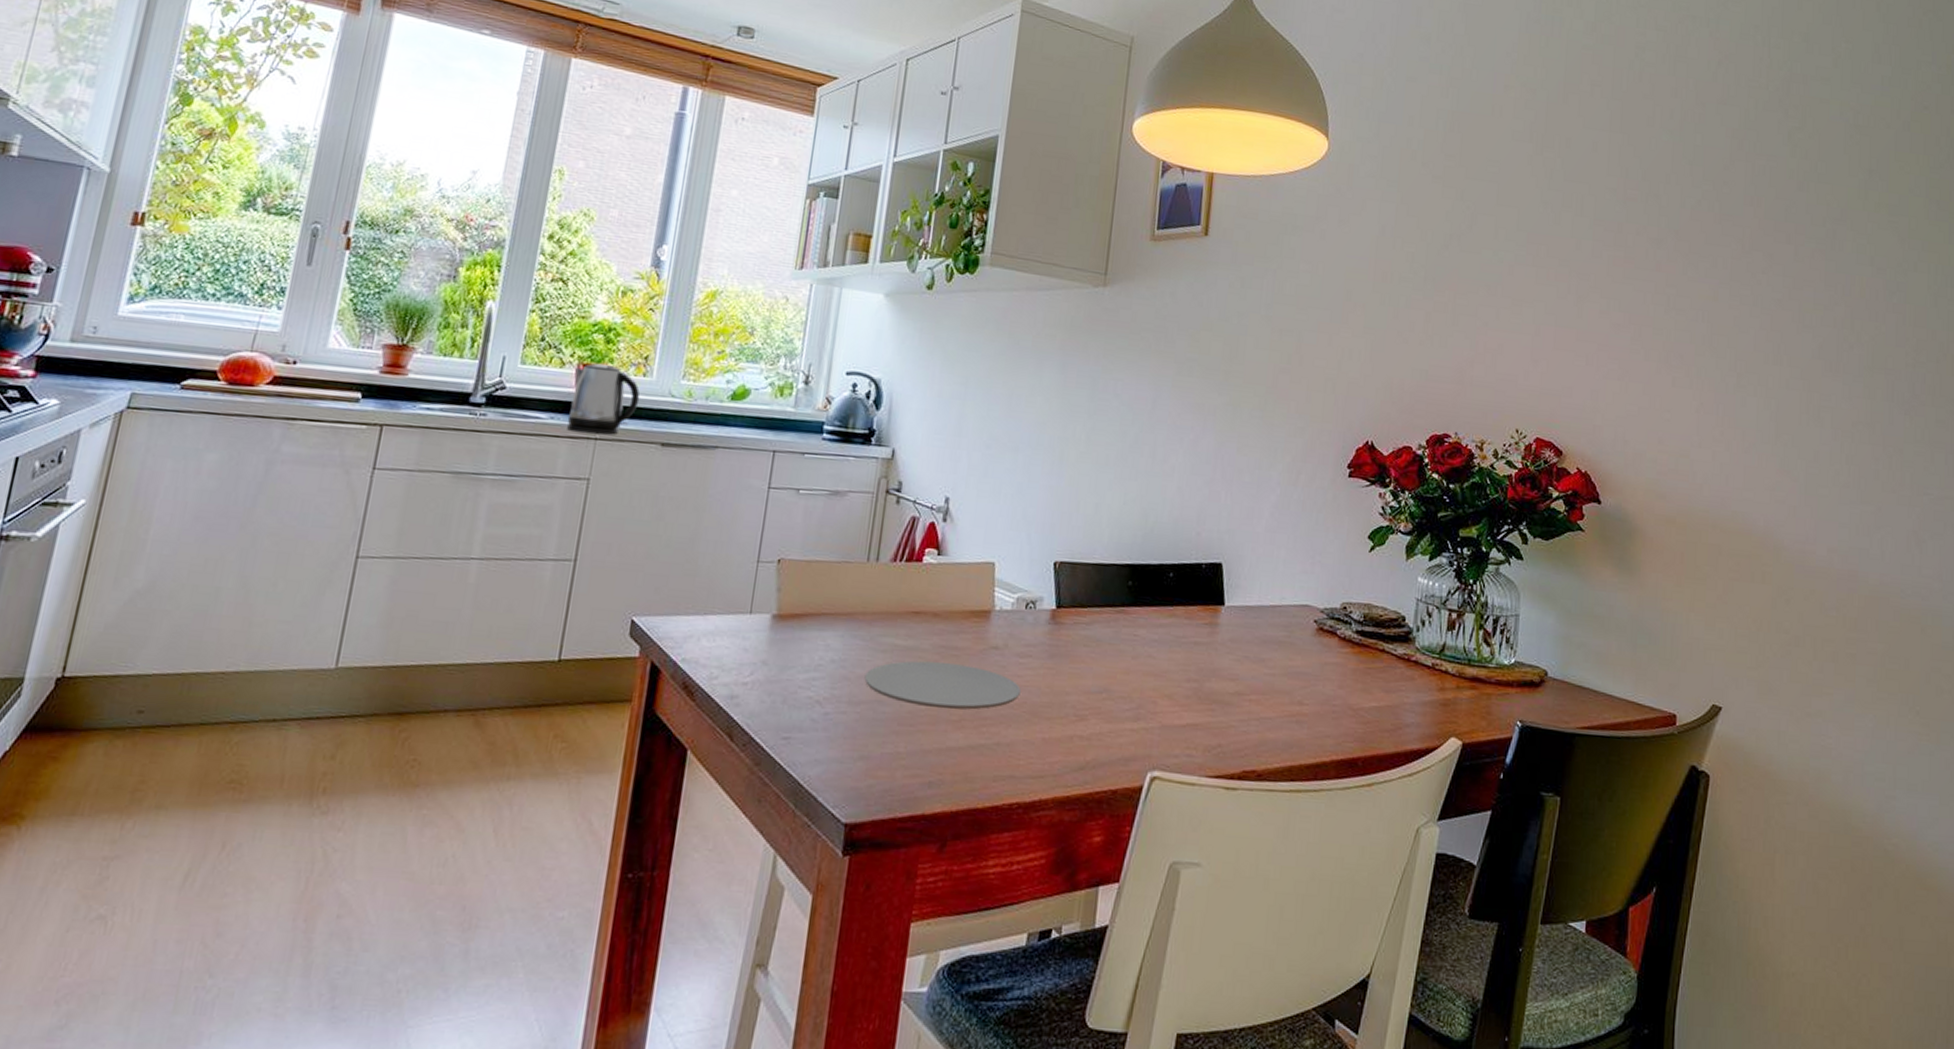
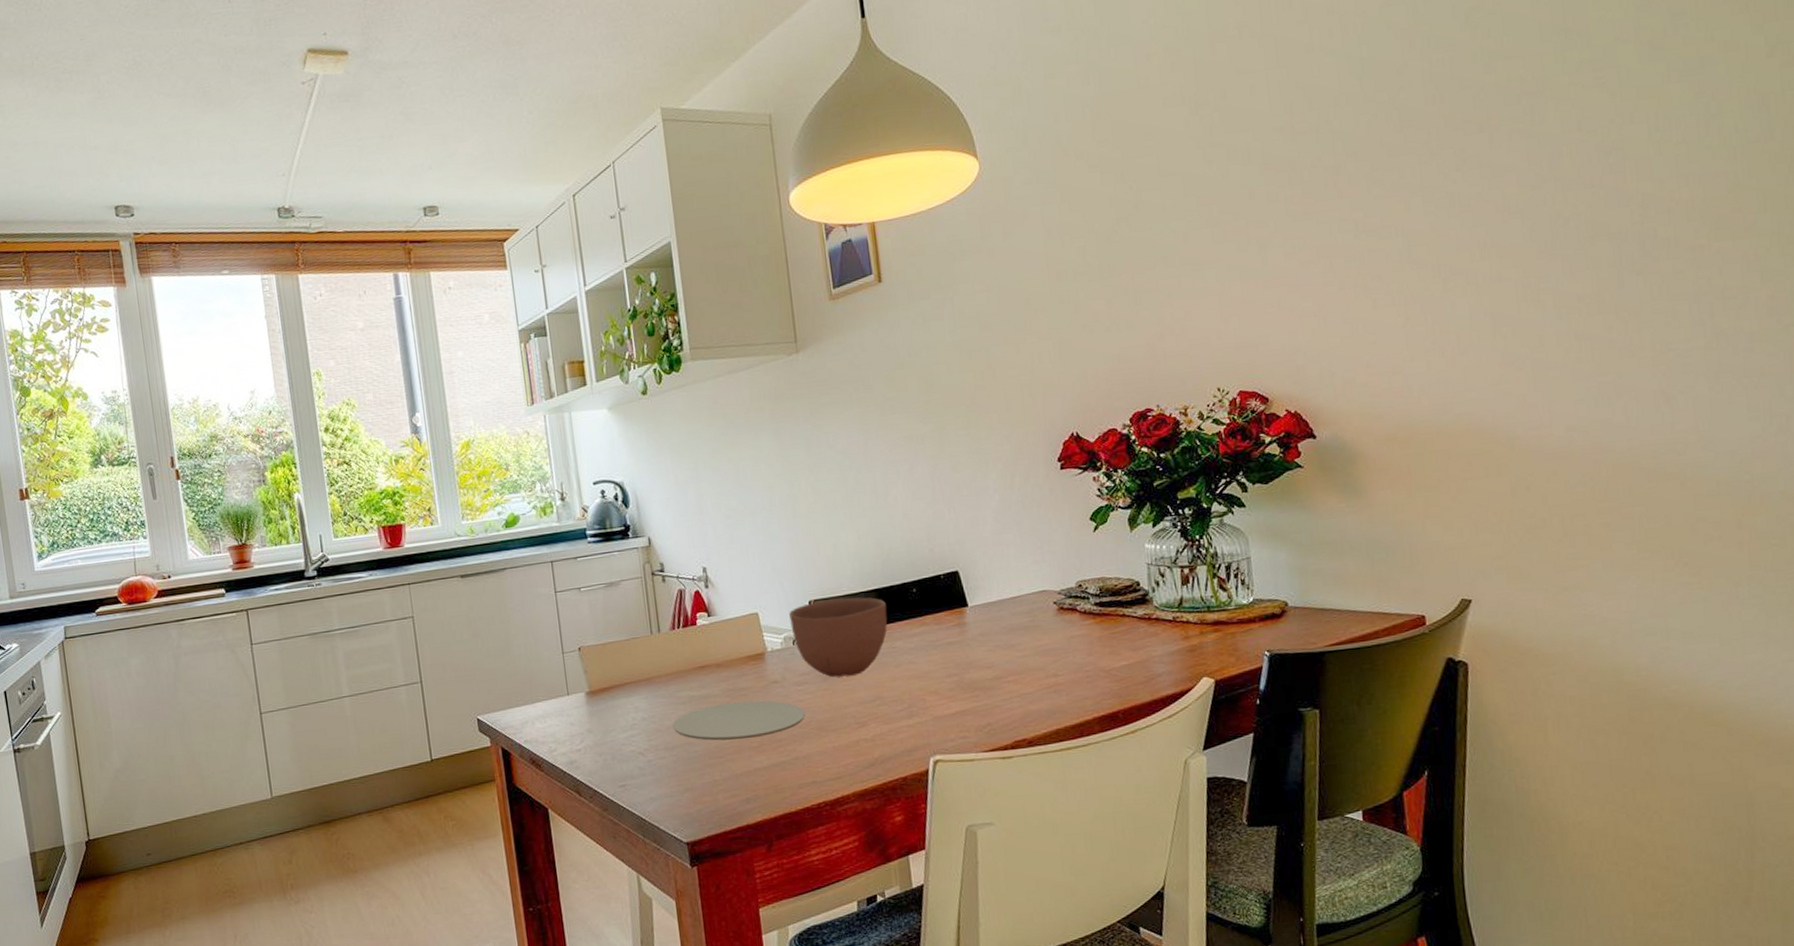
kettle: present [566,363,641,436] -> none [377,522,434,583]
bowl: none [1027,564,1138,659] -> present [789,597,888,678]

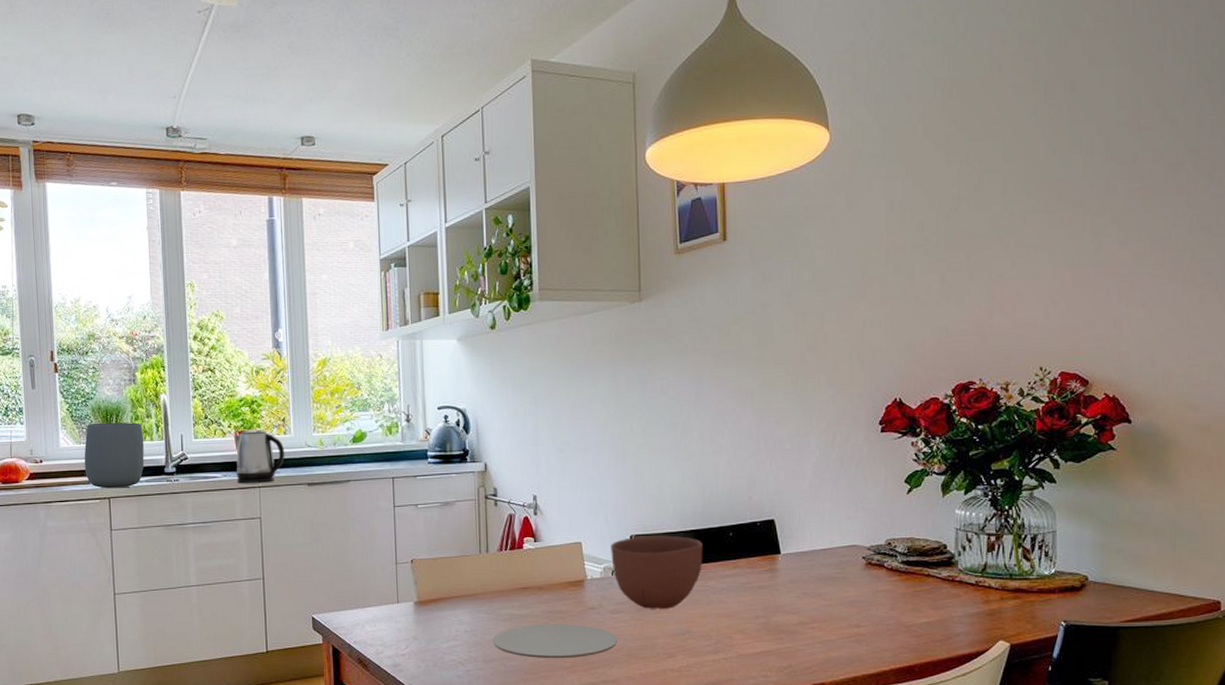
ceramic pot: none [215,526,283,600] -> present [84,422,145,489]
kettle: none [377,522,434,583] -> present [234,429,285,485]

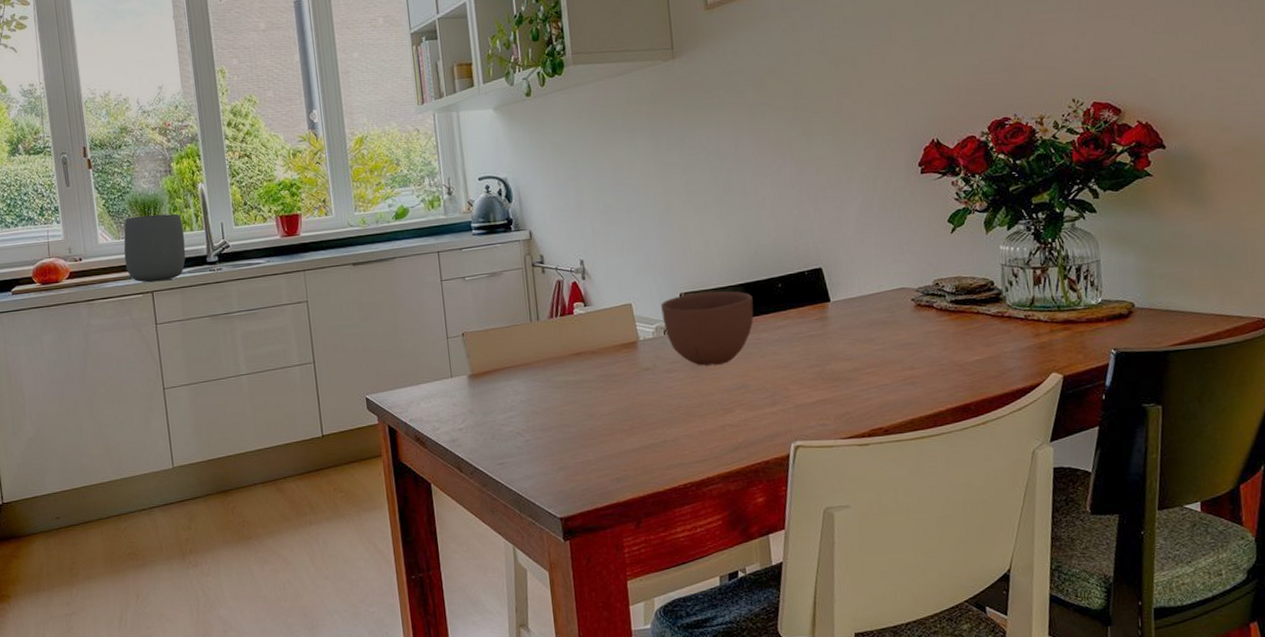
kettle: present [234,429,285,485] -> none [275,212,328,269]
plate: present [492,624,618,659] -> none [549,386,674,423]

